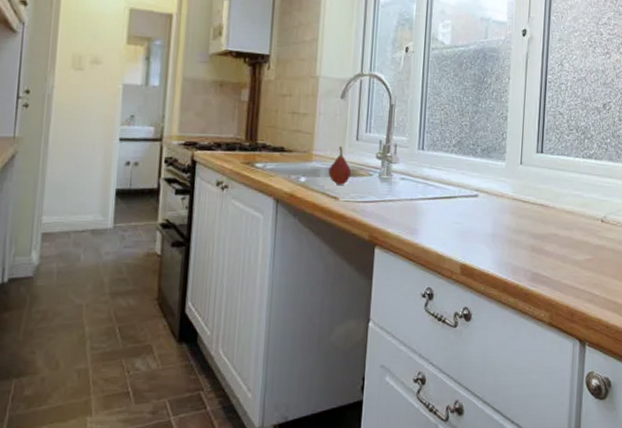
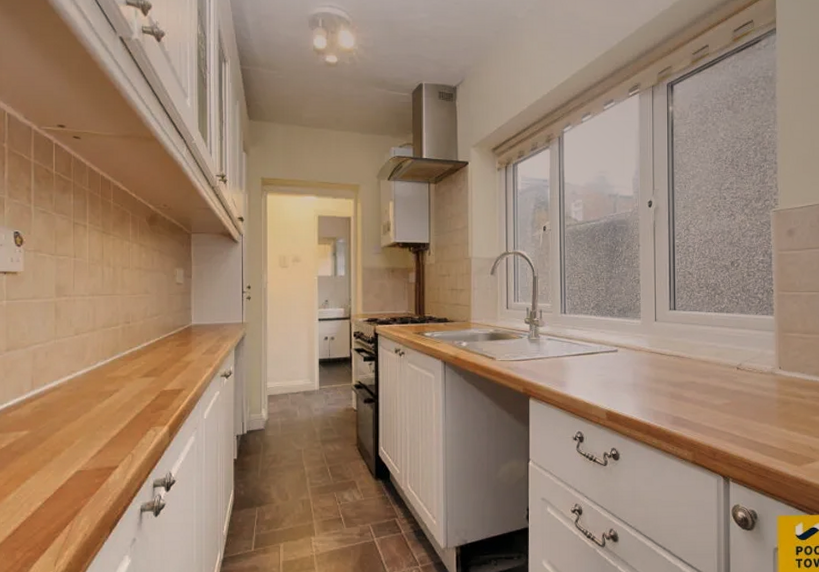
fruit: present [328,145,352,185] -> none [485,314,505,347]

